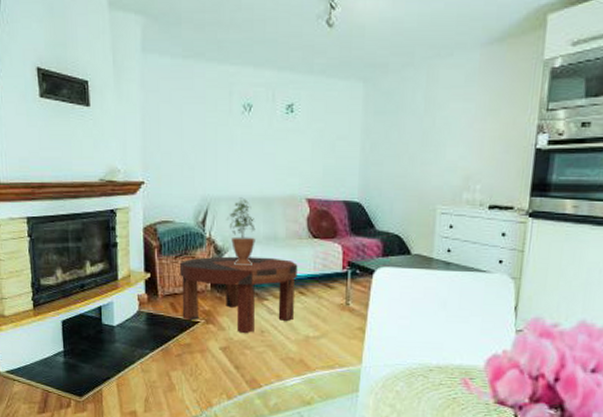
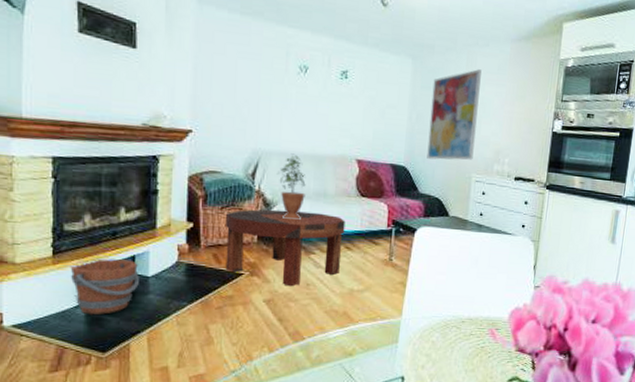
bucket: none [48,310,106,362] -> present [70,258,139,315]
wall art: none [383,85,445,192] -> present [427,69,482,160]

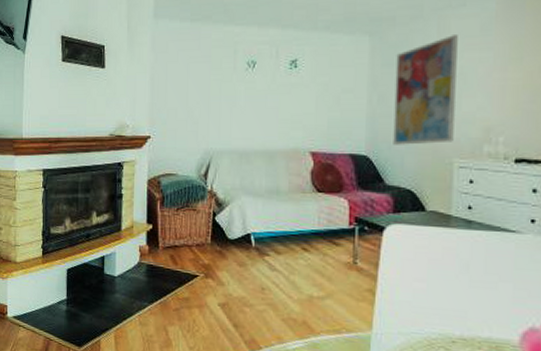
bucket: present [70,258,139,315] -> none [55,259,108,311]
coffee table: present [225,209,346,287] -> none [181,209,301,291]
potted plant: present [276,153,306,221] -> none [228,151,258,221]

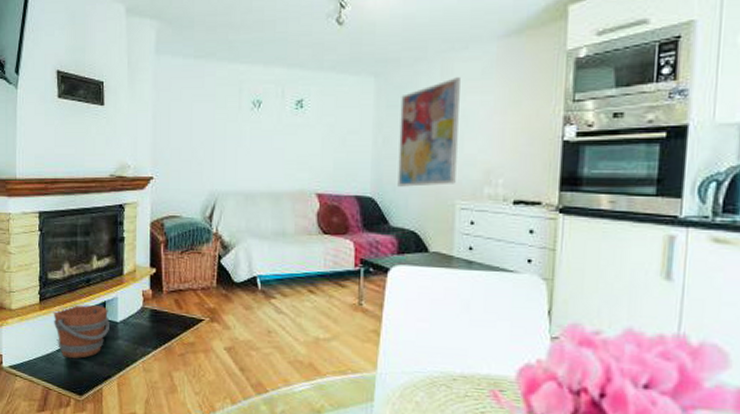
bucket: none [55,259,108,311] -> present [53,305,109,358]

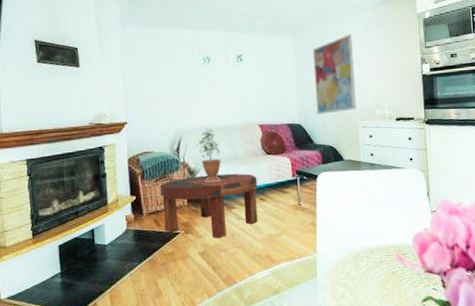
bucket: present [53,305,109,358] -> none [46,233,99,282]
coffee table: none [186,252,307,334] -> present [160,173,258,239]
potted plant: none [233,192,263,263] -> present [196,128,221,183]

